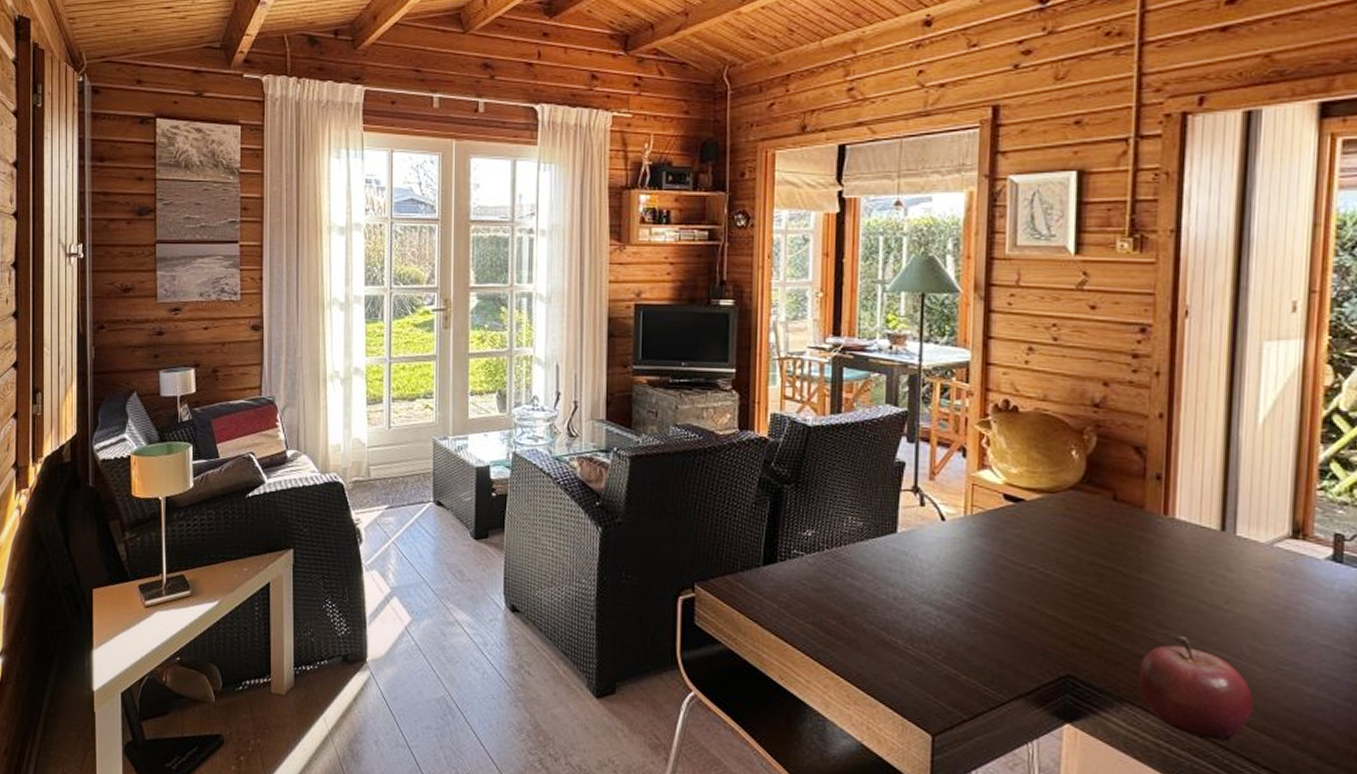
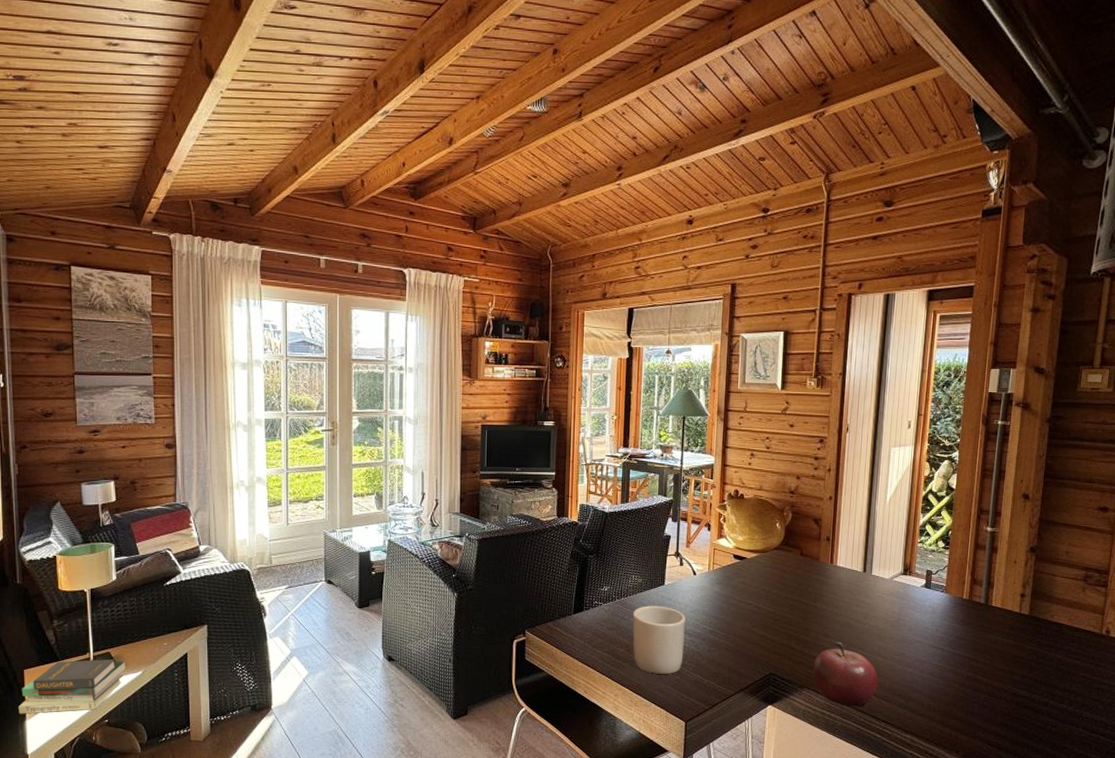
books: none [85,581,201,644] -> present [18,659,126,714]
mug: none [849,560,931,663] -> present [632,606,686,674]

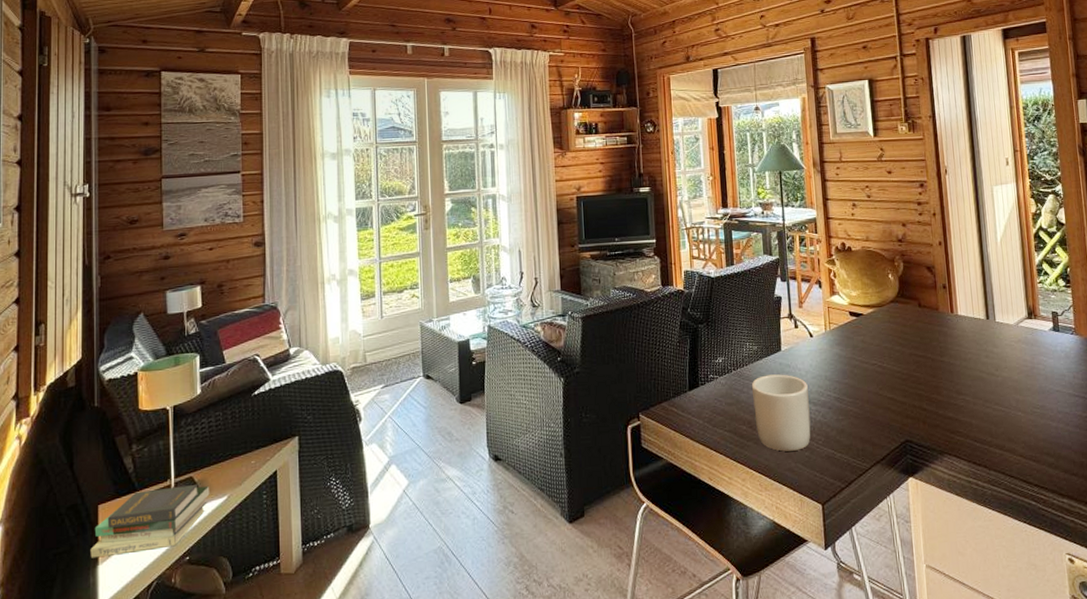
fruit: present [813,641,879,706] -> none [950,398,1023,471]

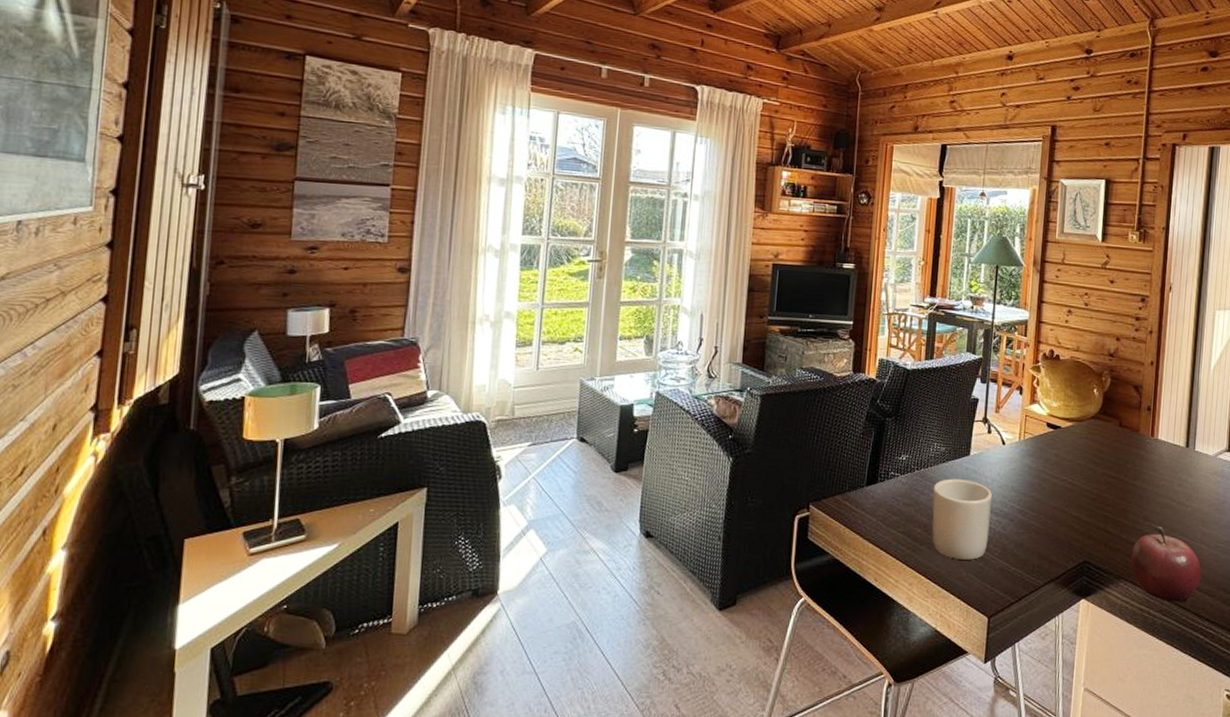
books: present [90,485,210,558] -> none [170,528,319,597]
fruit: none [950,398,1023,471] -> present [1130,525,1202,602]

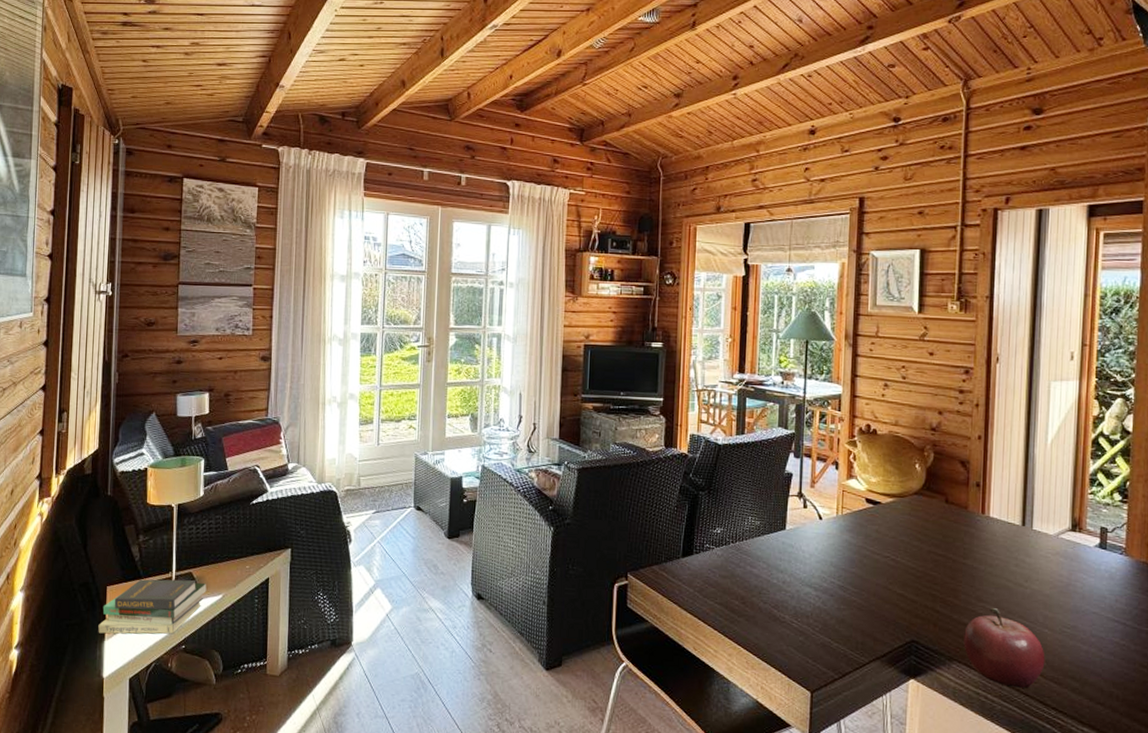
books: none [170,528,319,597] -> present [98,579,207,634]
mug: present [932,478,993,560] -> none [749,552,811,634]

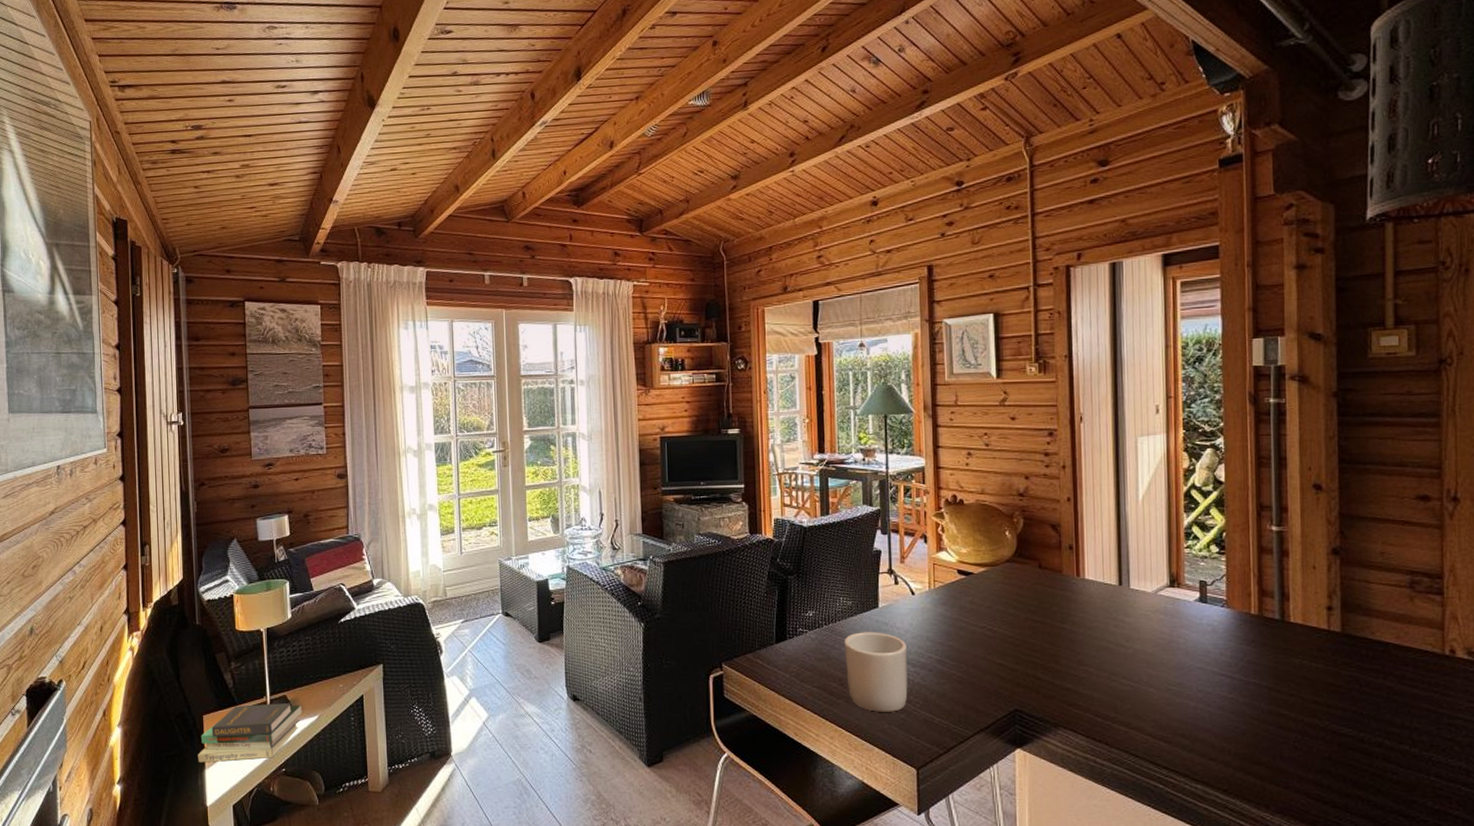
mug: none [749,552,811,634] -> present [844,632,908,712]
fruit: present [964,607,1045,688] -> none [1068,670,1153,749]

